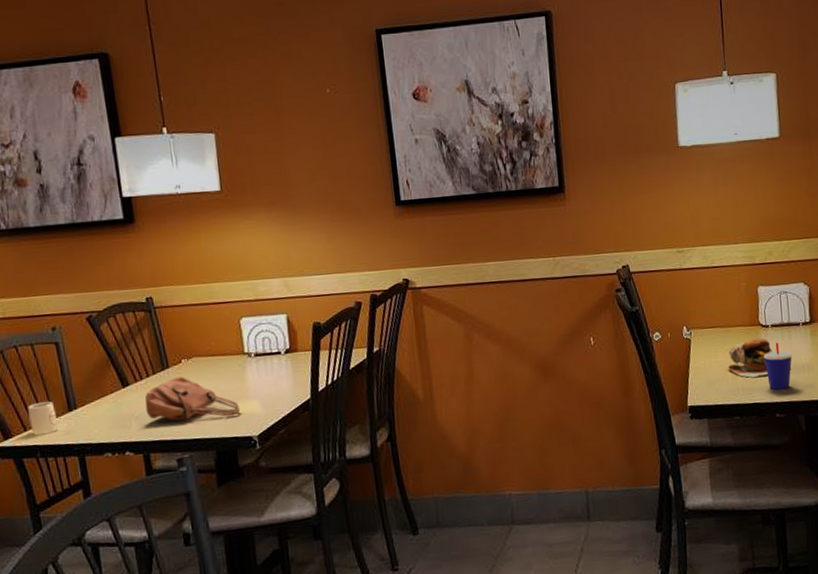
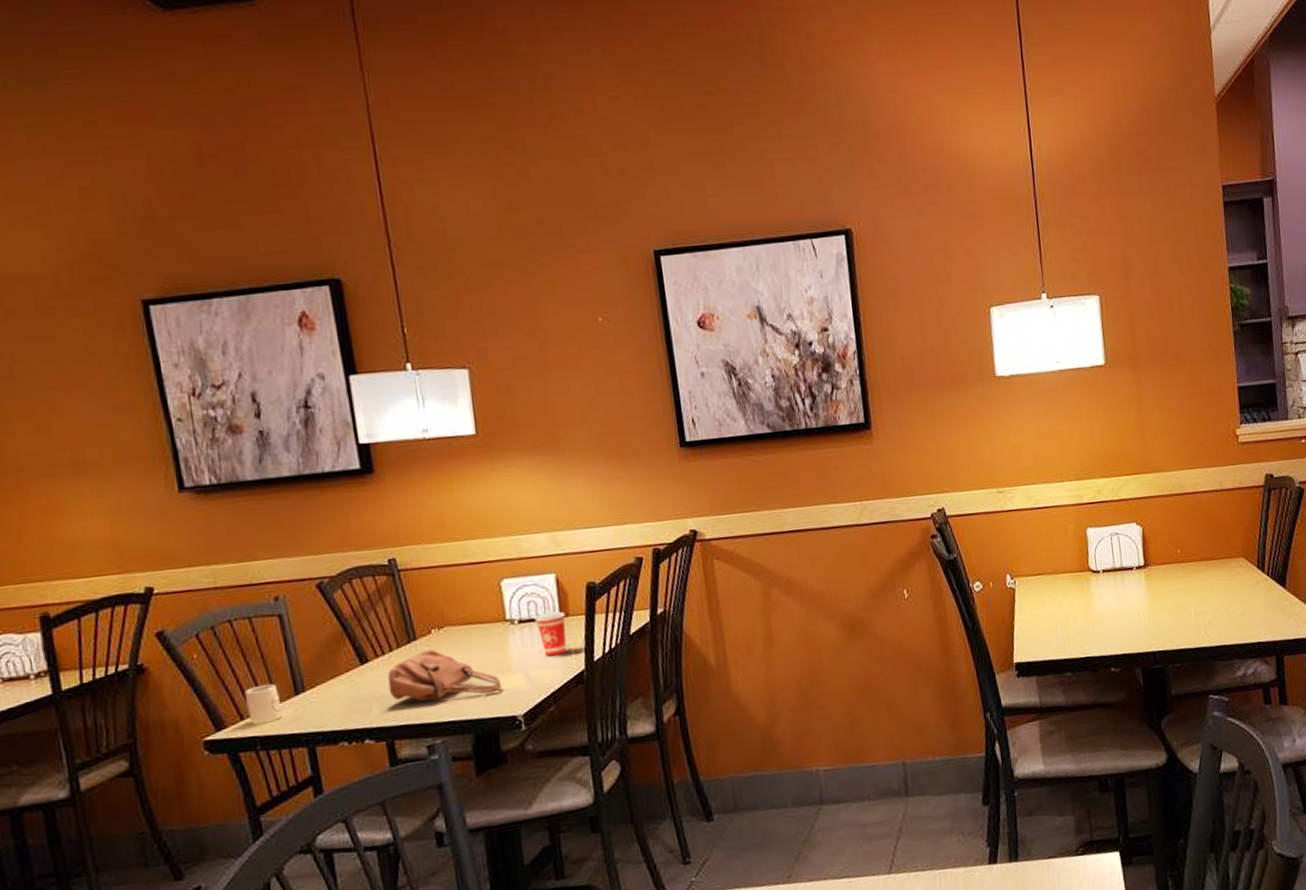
beverage cup: none [260,331,296,386] -> present [525,594,567,656]
burger: present [728,338,774,378] -> none [1056,585,1106,629]
beverage cup: present [763,342,792,390] -> none [1095,589,1126,641]

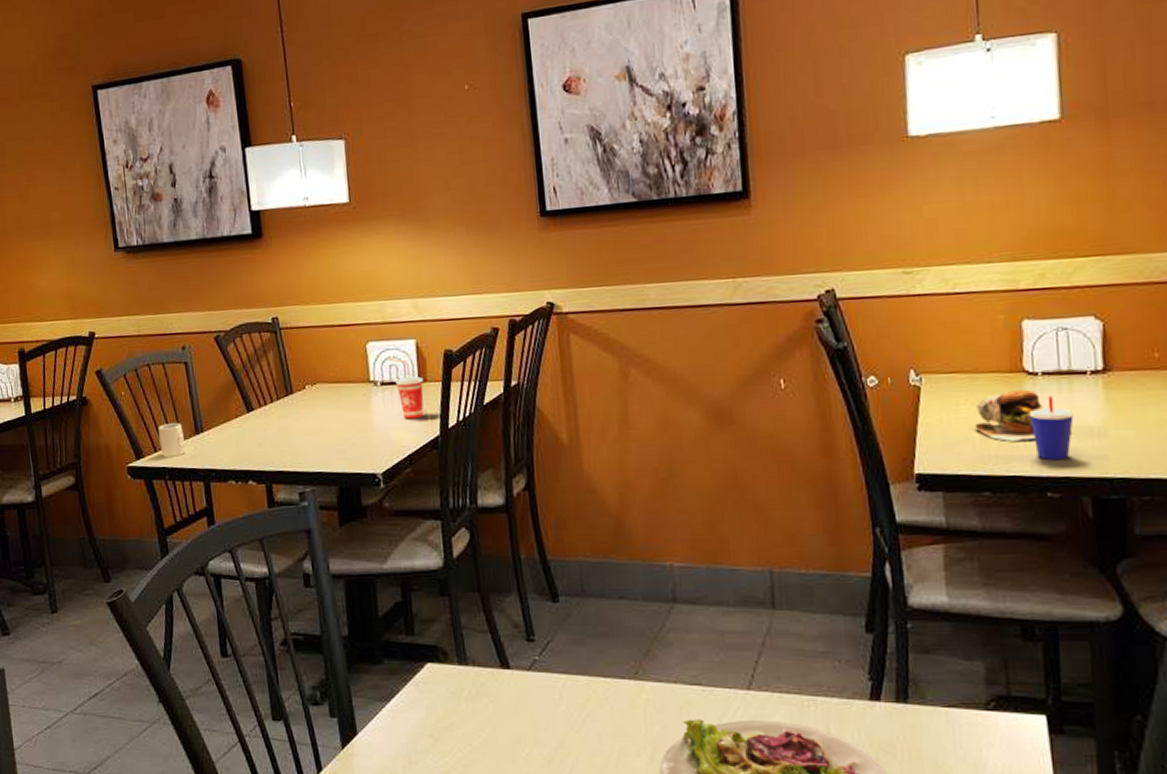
handbag: present [387,648,501,701] -> none [268,403,364,451]
burger: none [1056,585,1106,629] -> present [974,389,1045,442]
beverage cup: none [1095,589,1126,641] -> present [1028,396,1074,459]

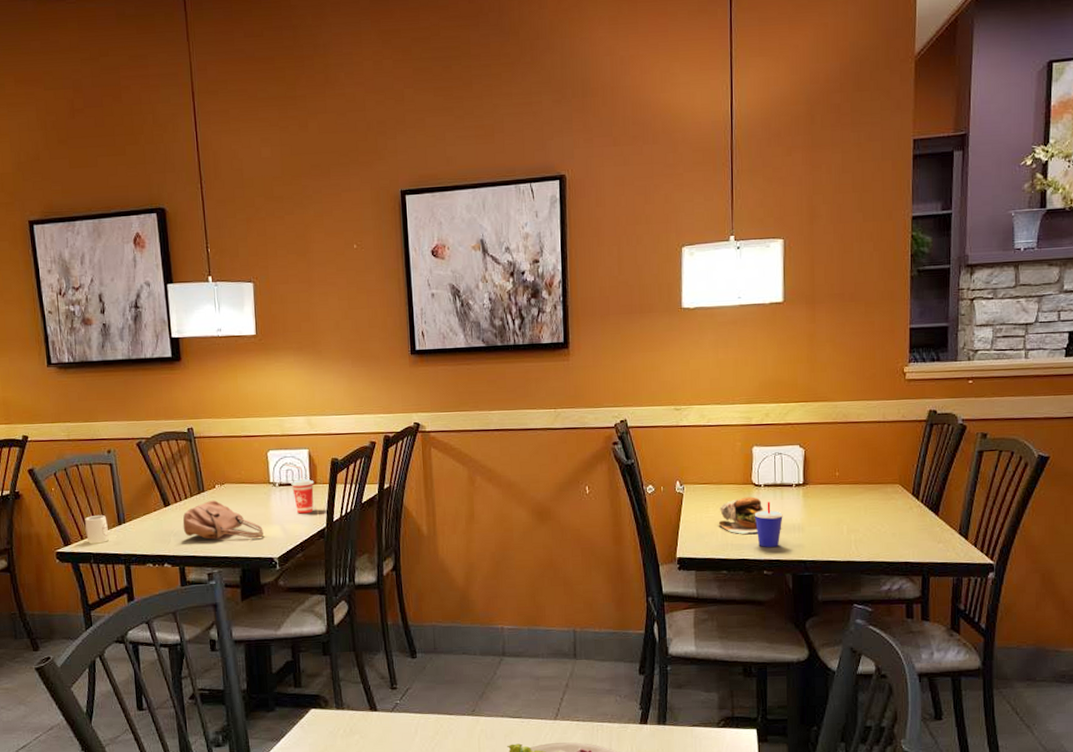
handbag: none [268,403,364,451] -> present [182,499,263,539]

